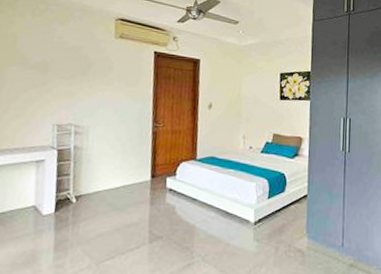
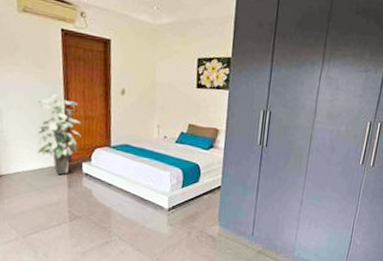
indoor plant: none [121,110,168,192] -> present [37,94,81,175]

